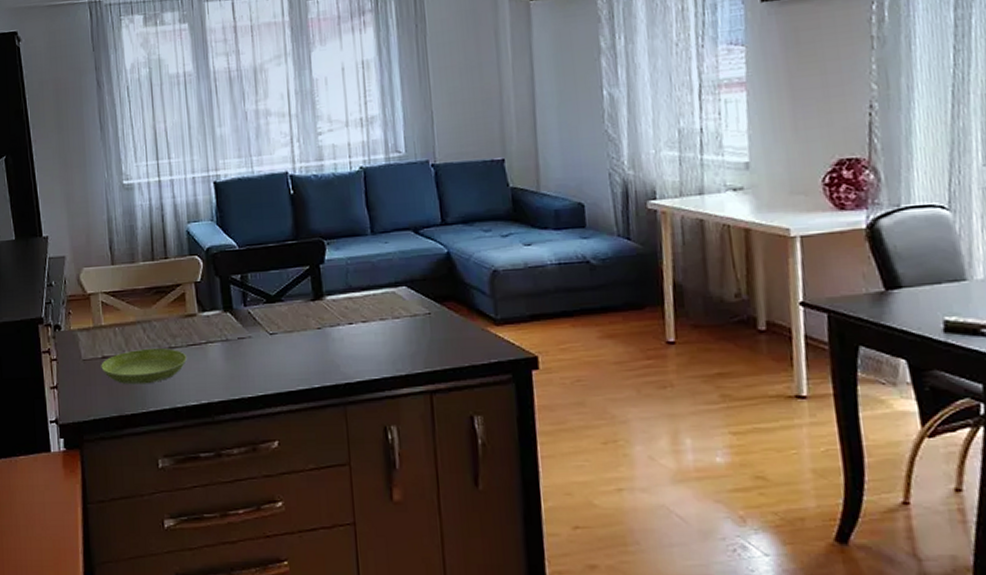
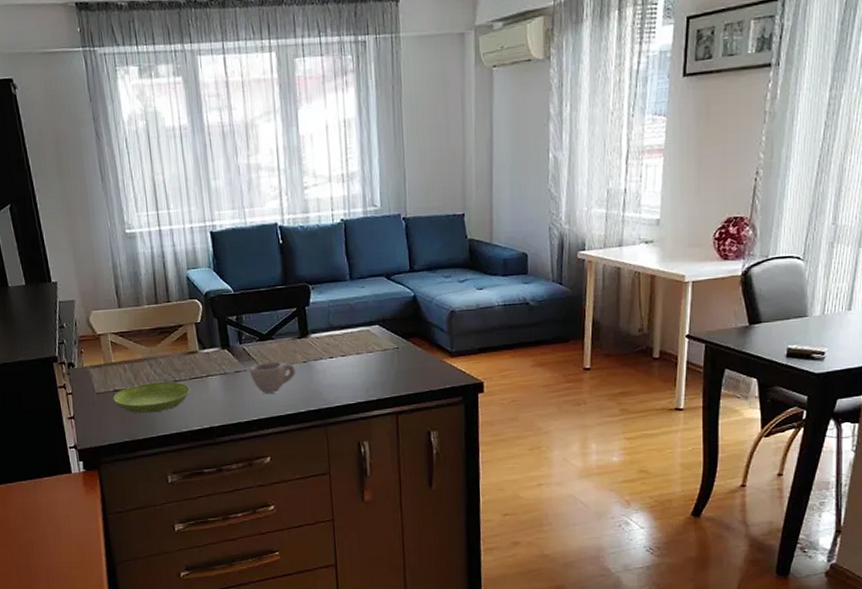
cup: none [255,326,309,365] -> present [249,361,296,394]

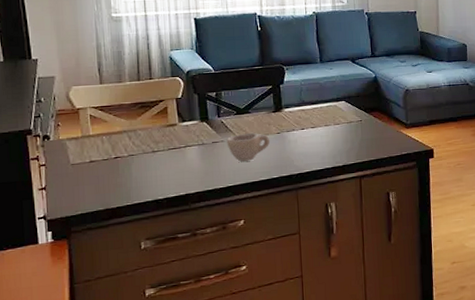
saucer: present [113,381,190,414] -> none [89,152,168,183]

